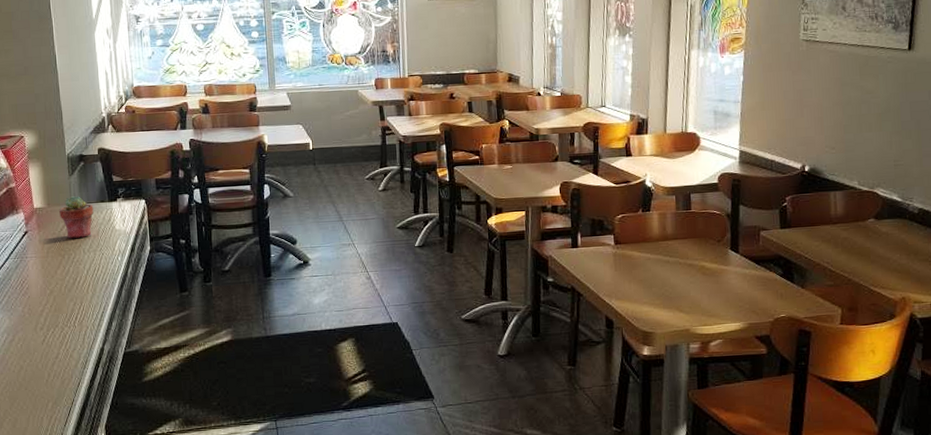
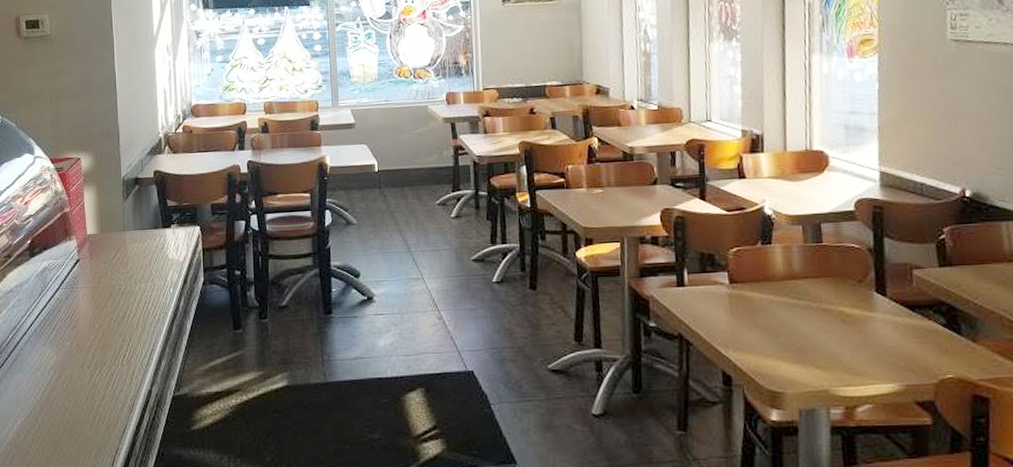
potted succulent: present [59,195,94,238] -> none [112,221,147,268]

